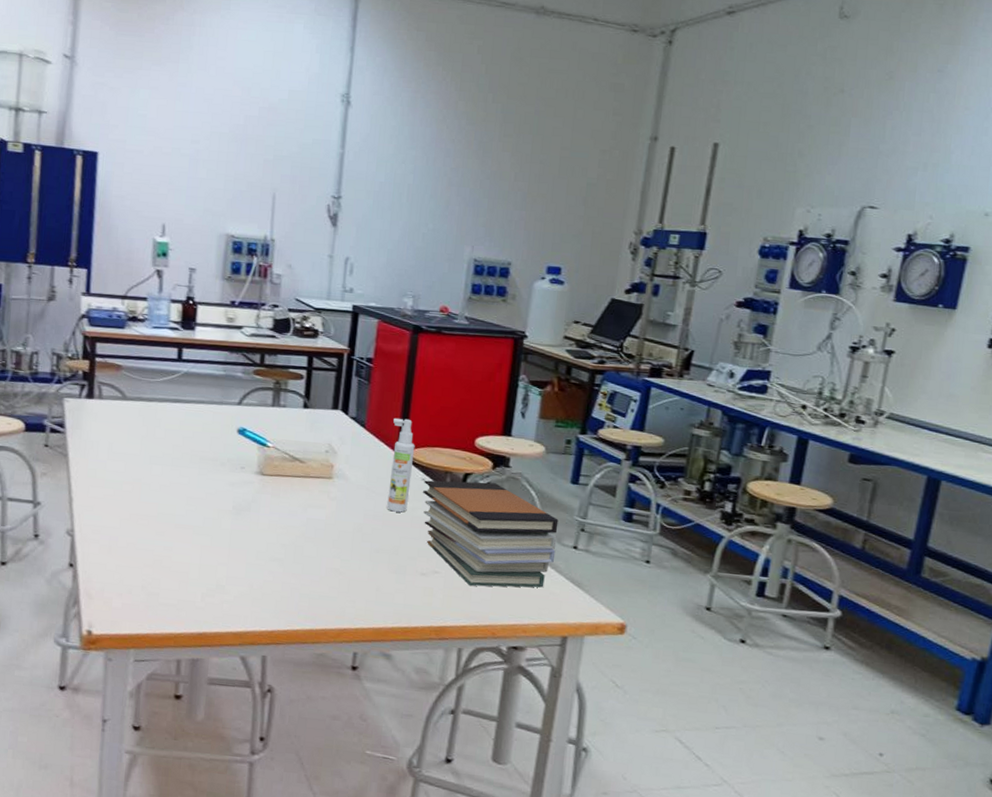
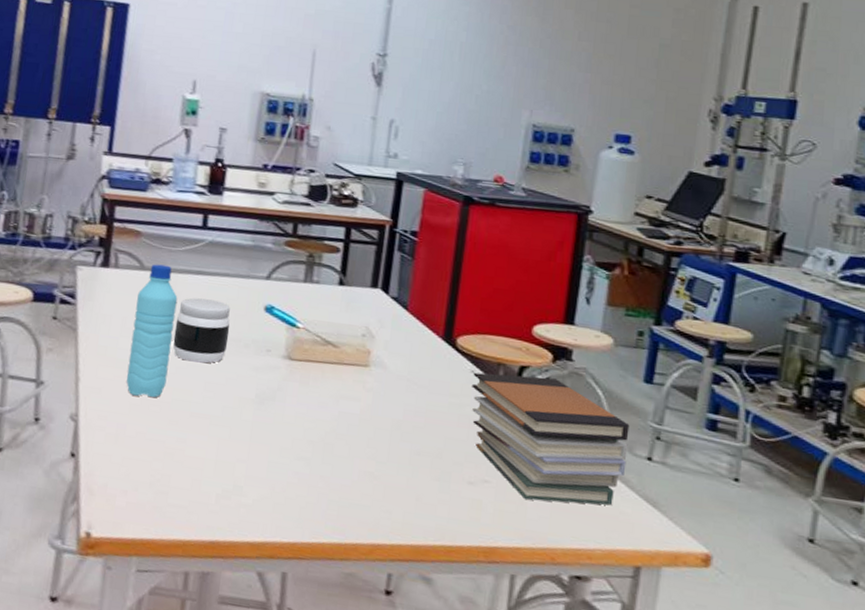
water bottle: none [115,394,159,513] -> present [126,264,178,398]
jar: none [156,423,207,481] -> present [173,297,230,364]
spray bottle: present [387,417,415,513] -> none [430,299,464,409]

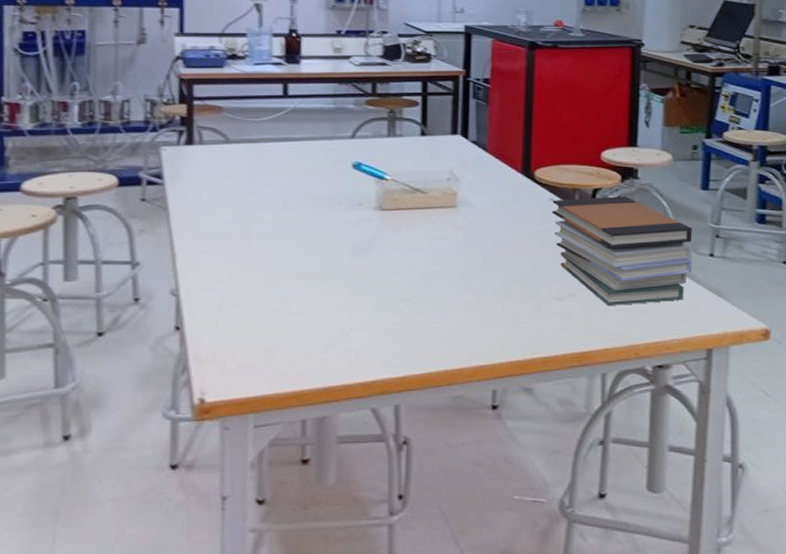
water bottle: present [126,264,178,398] -> none [223,136,266,263]
jar: present [173,297,230,364] -> none [266,164,321,224]

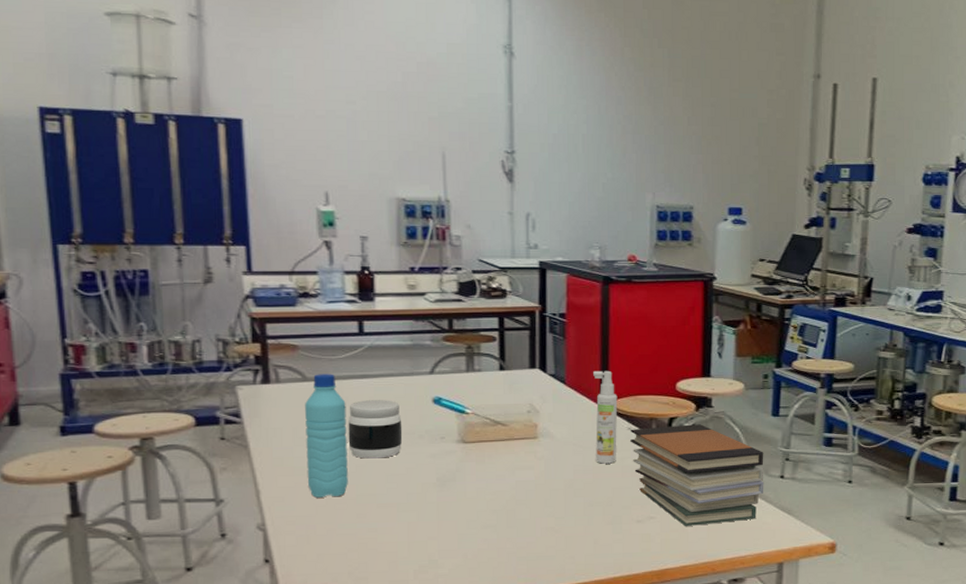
water bottle: none [223,136,266,263] -> present [305,374,348,498]
jar: none [266,164,321,224] -> present [348,400,403,459]
spray bottle: none [516,138,540,236] -> present [593,370,618,464]

